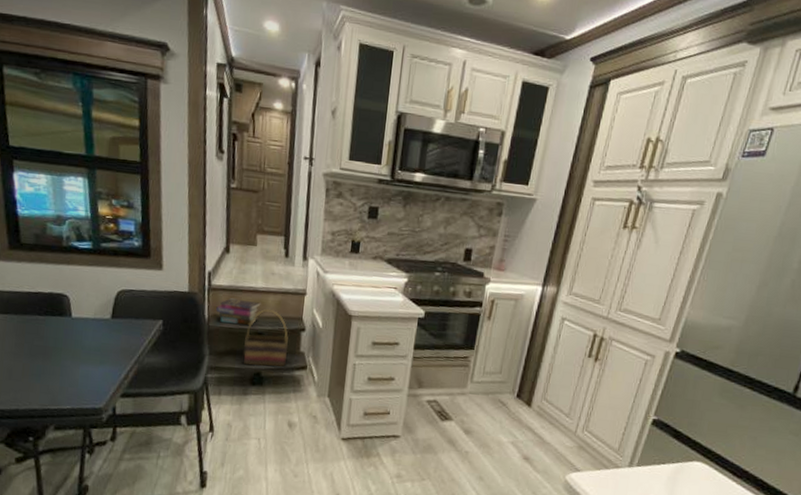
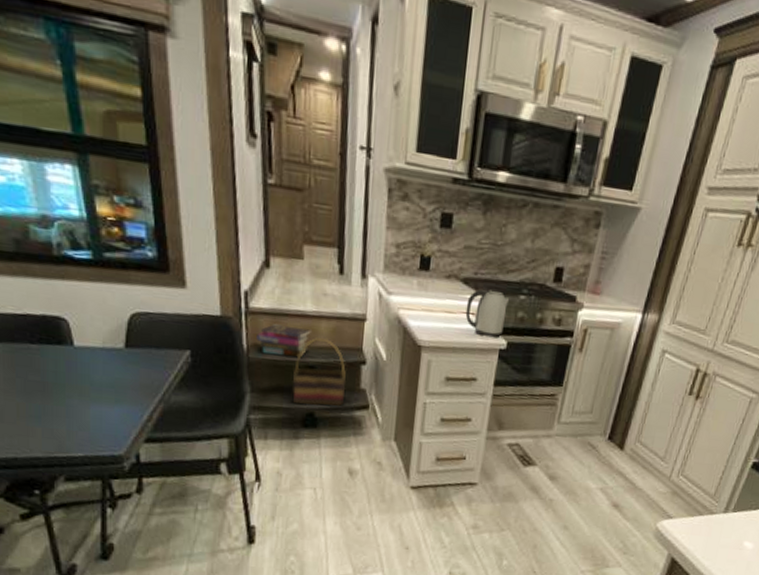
kettle: none [389,267,427,309] -> present [465,288,510,338]

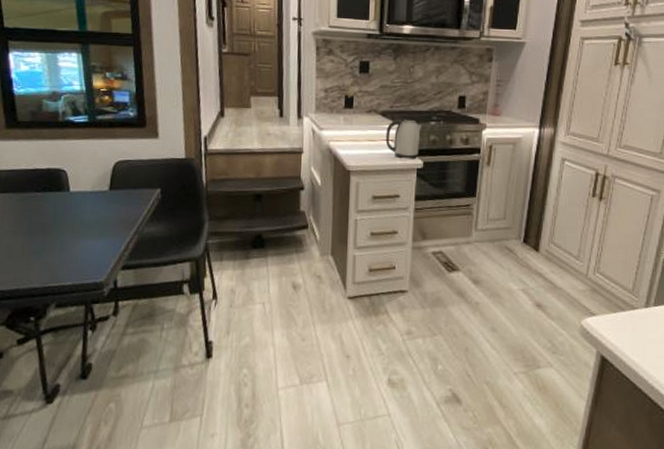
books: present [256,324,312,357] -> none [214,161,258,188]
basket: present [292,337,346,407] -> none [243,170,288,229]

